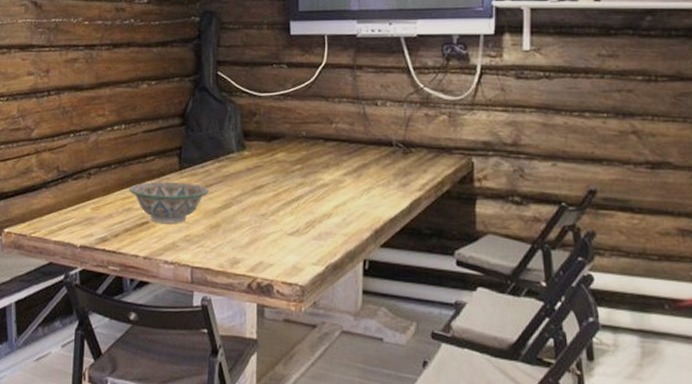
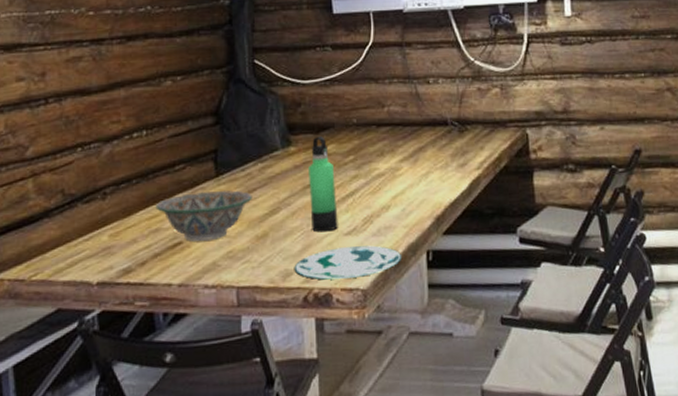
plate: none [241,245,340,274] -> present [294,245,403,280]
thermos bottle: none [258,144,283,230] -> present [309,135,338,232]

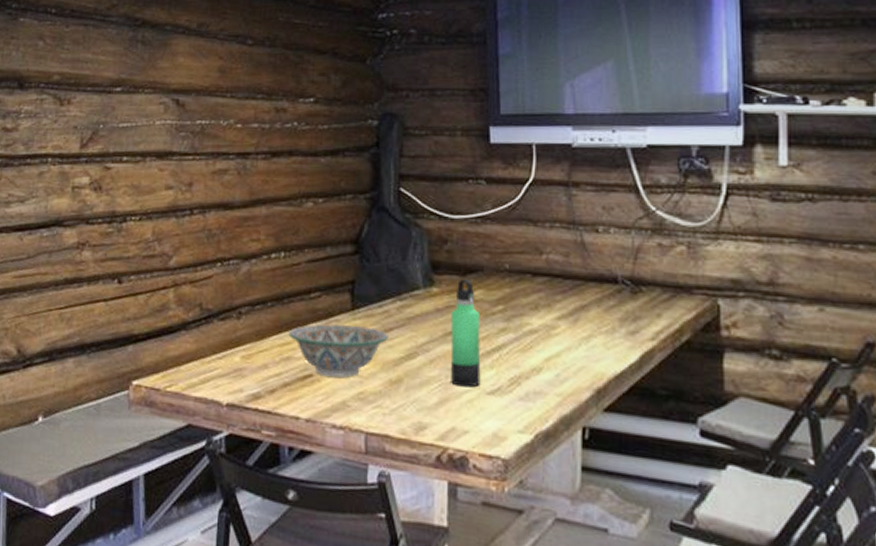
plate: present [294,245,403,280] -> none [428,407,553,445]

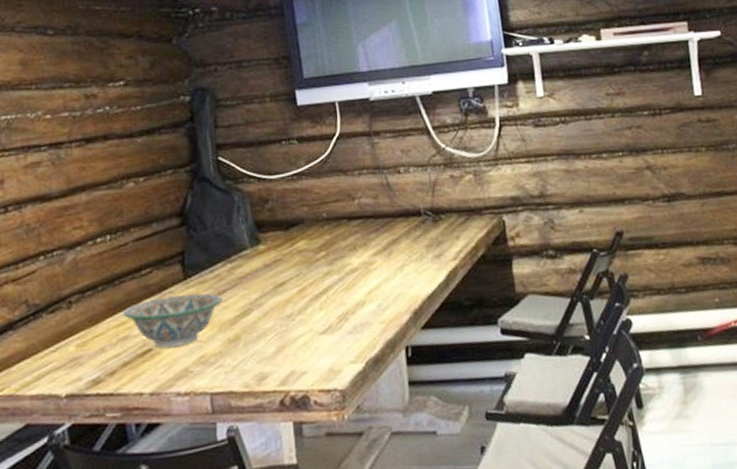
thermos bottle: present [450,278,481,388] -> none [279,232,313,333]

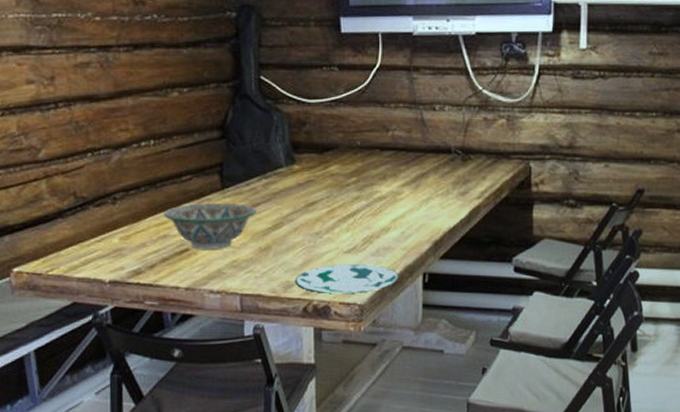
plate: none [268,343,381,382] -> present [295,264,399,293]

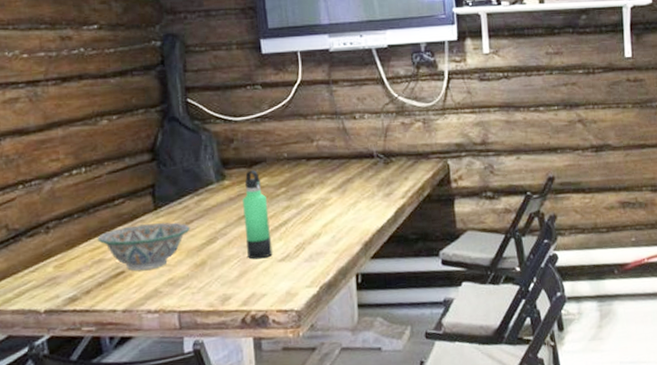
plate: present [295,264,399,293] -> none [231,270,333,303]
thermos bottle: none [312,156,339,249] -> present [243,169,273,260]

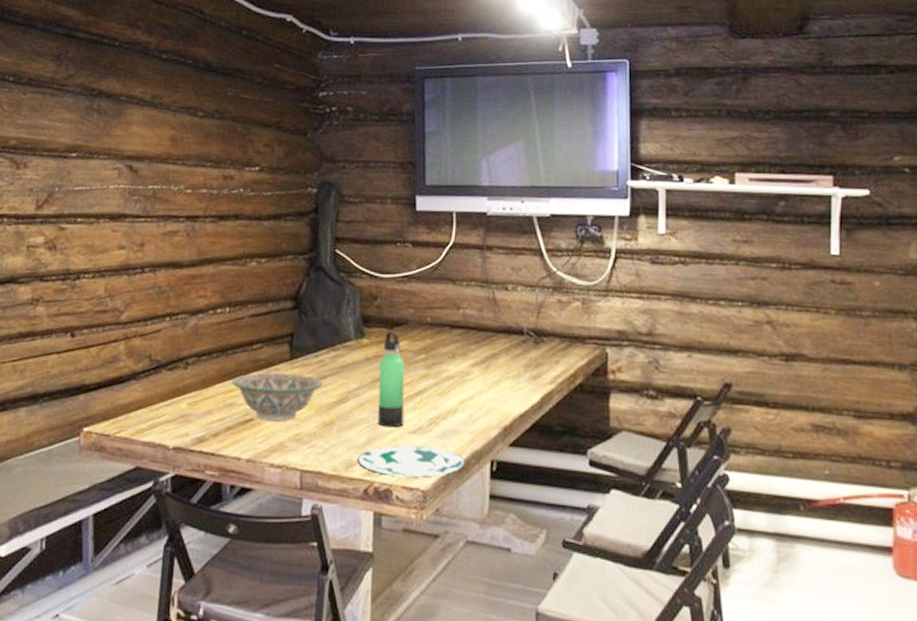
plate: none [231,270,333,303] -> present [357,445,466,478]

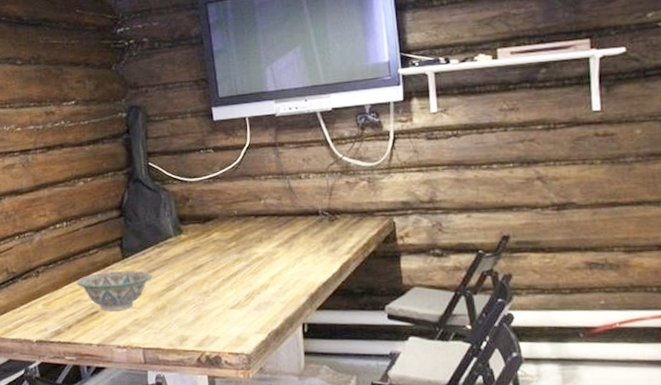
plate: present [357,445,466,478] -> none [188,318,281,345]
thermos bottle: present [377,331,405,428] -> none [197,225,224,306]

